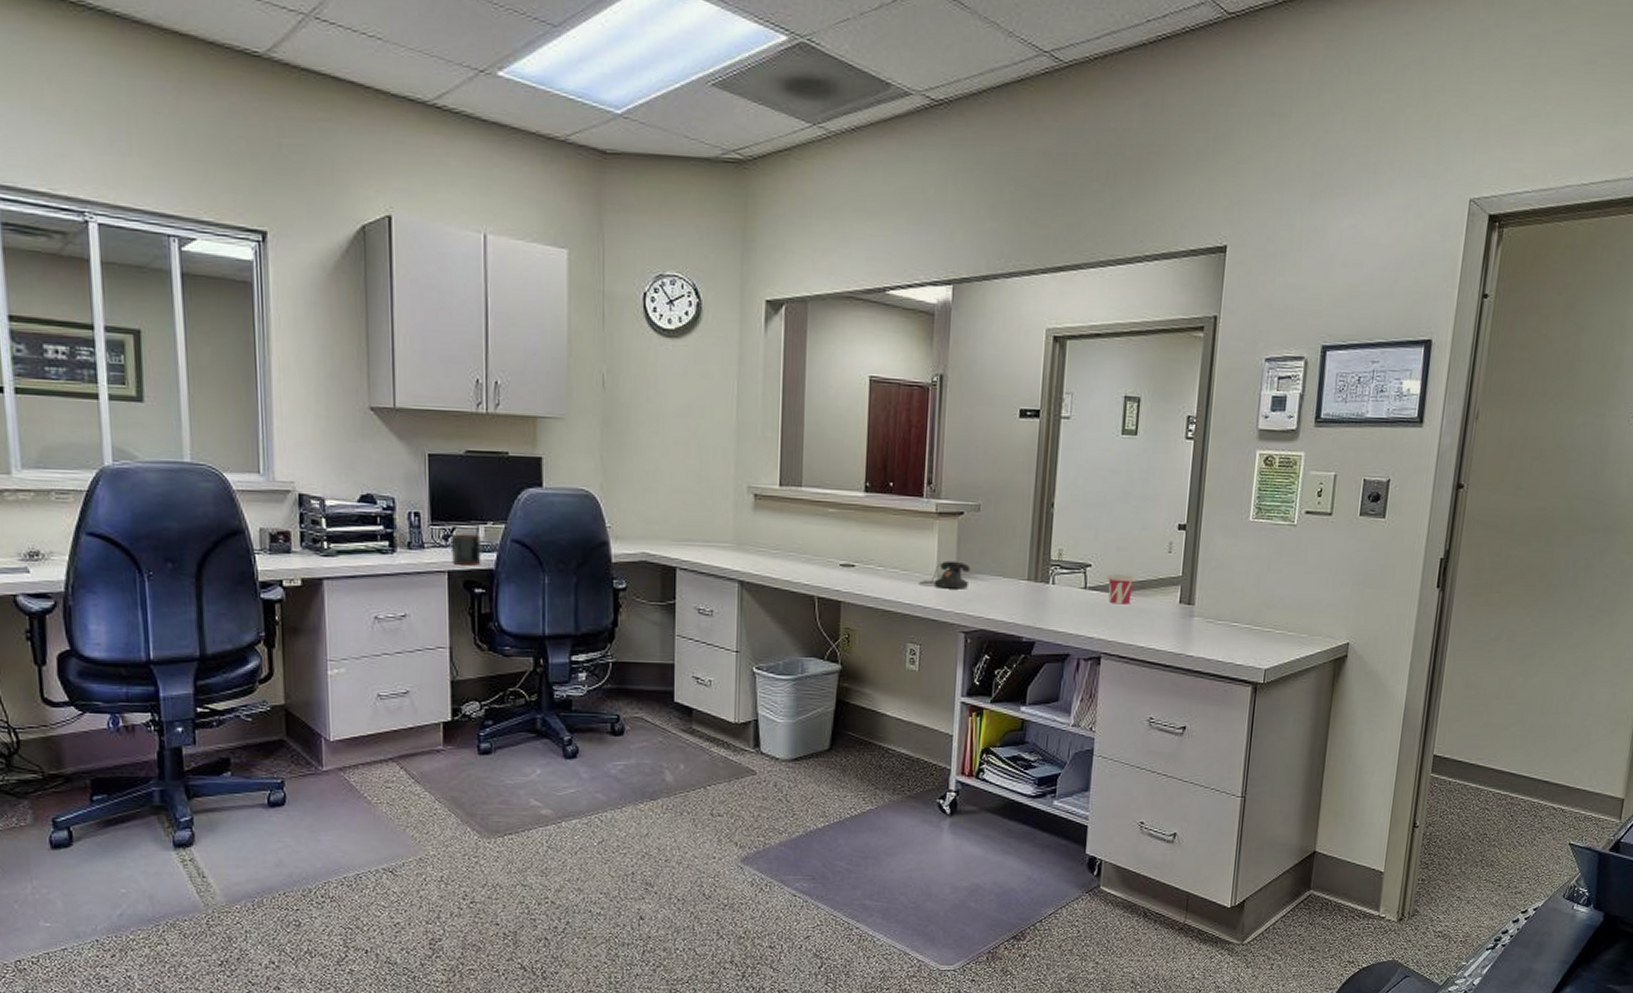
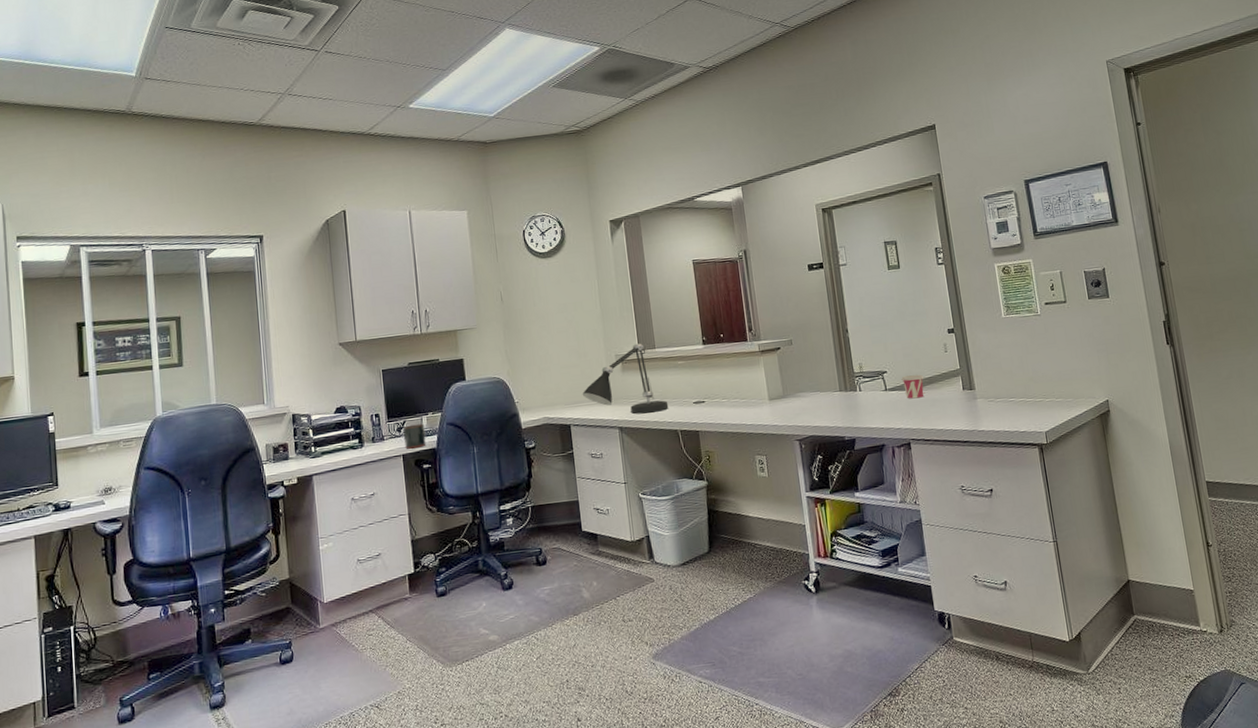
desk lamp: none [696,476,808,569] -> present [582,343,669,415]
telephone: present [918,560,971,589] -> none [755,385,794,409]

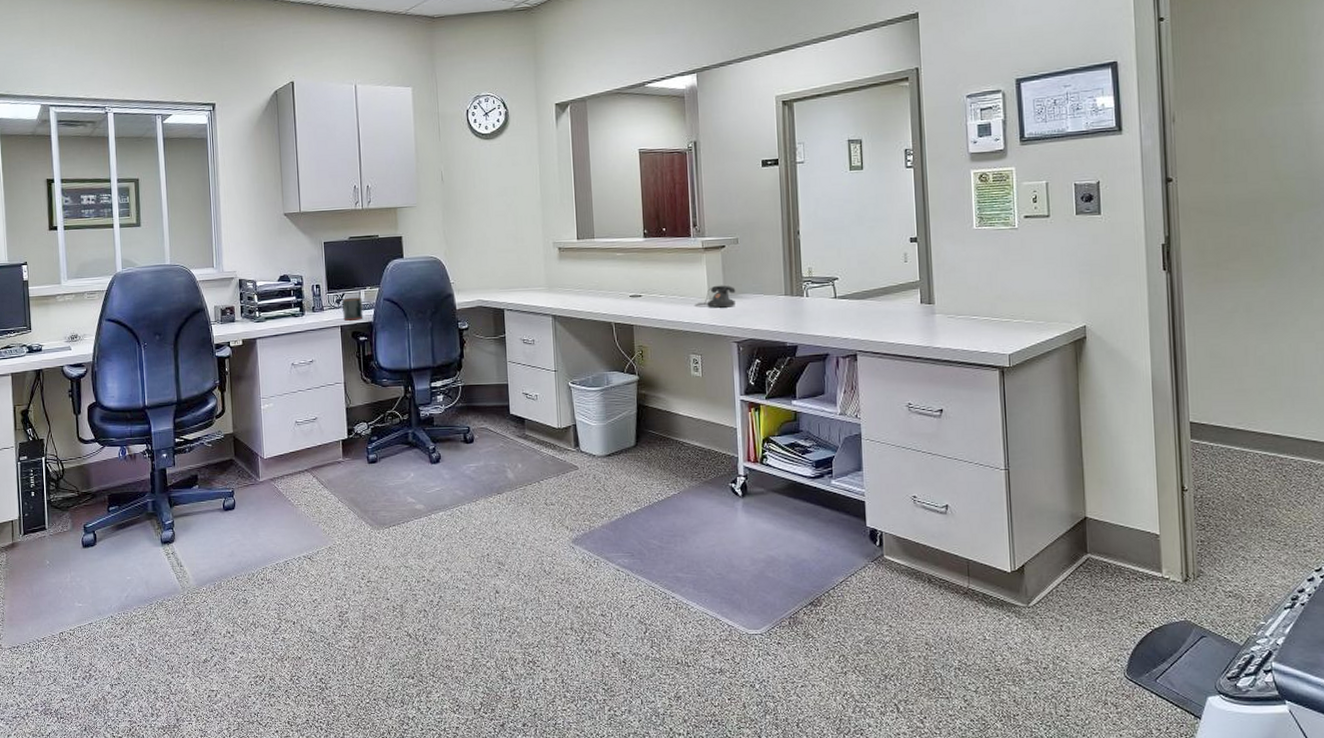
desk lamp: present [582,343,669,415] -> none [517,232,604,304]
telephone: none [755,385,794,409] -> present [694,285,736,308]
cup: present [901,374,924,399] -> none [853,284,879,309]

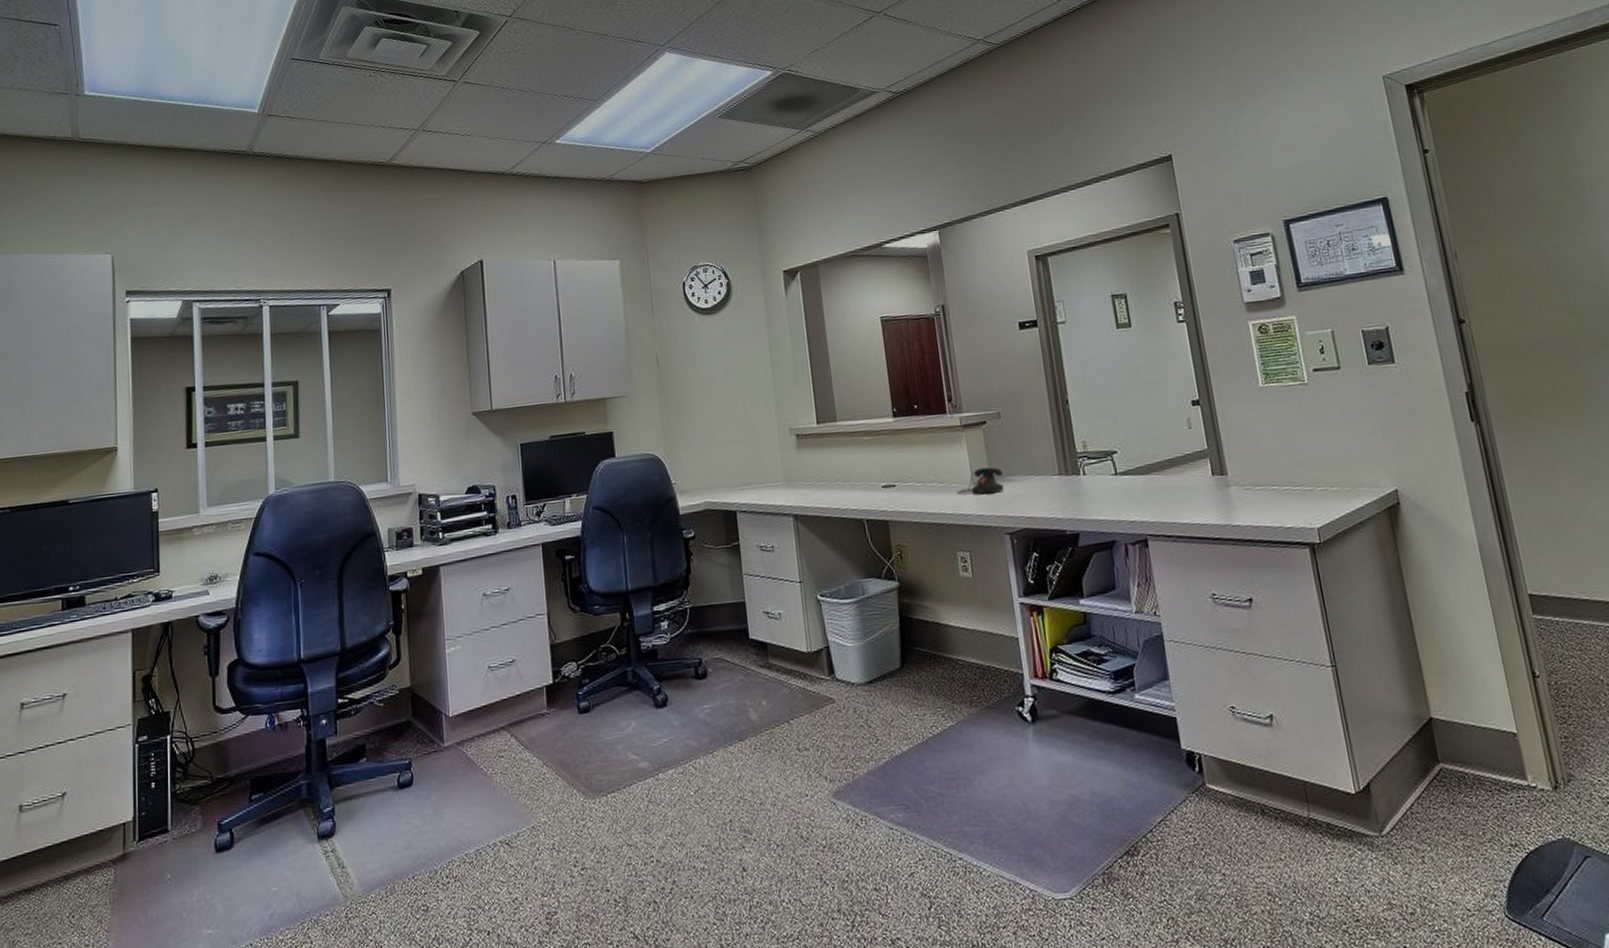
mug: present [341,297,363,321] -> none [542,507,569,537]

